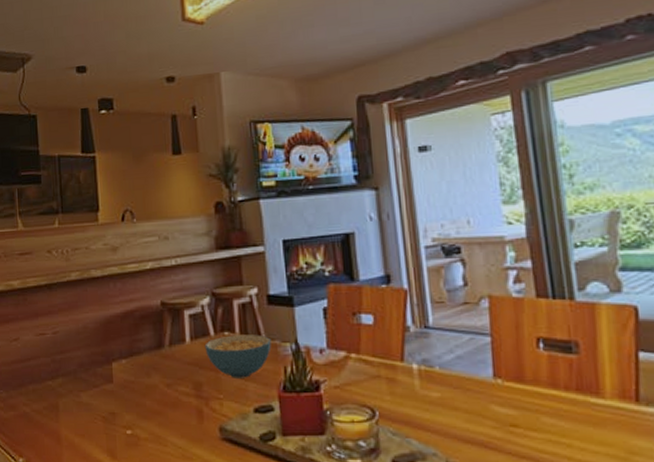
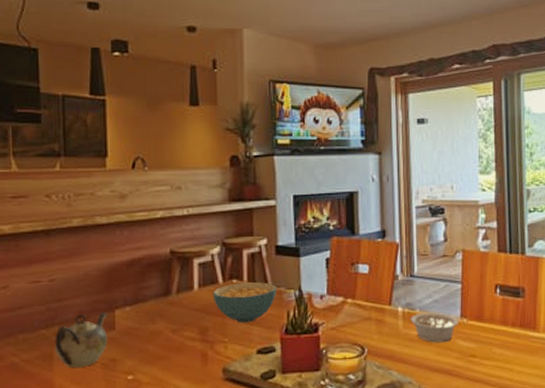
teapot: none [59,364,107,421] -> present [55,312,108,369]
legume: none [428,371,491,408] -> present [410,312,458,343]

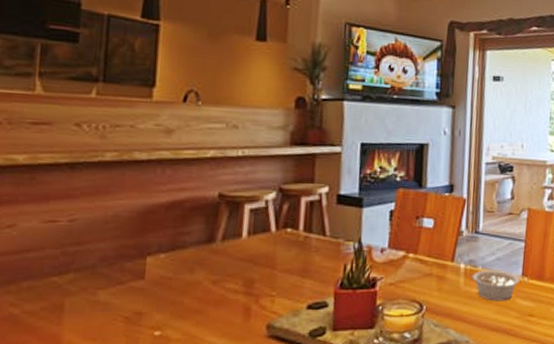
teapot: present [55,312,108,369] -> none [67,258,138,322]
cereal bowl: present [212,282,277,323] -> none [262,232,335,275]

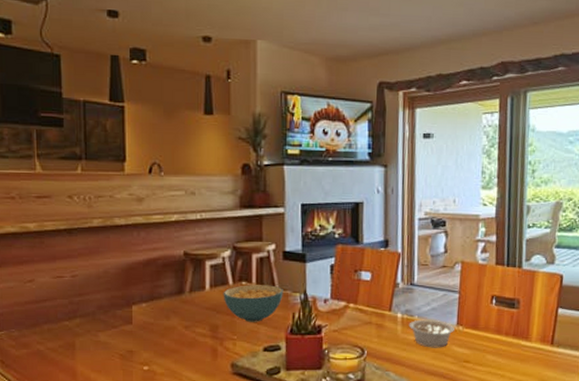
cereal bowl: none [262,232,335,275] -> present [223,285,283,322]

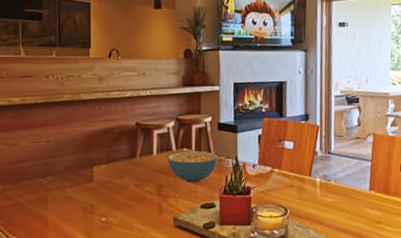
legume: present [408,319,455,348] -> none [326,184,367,210]

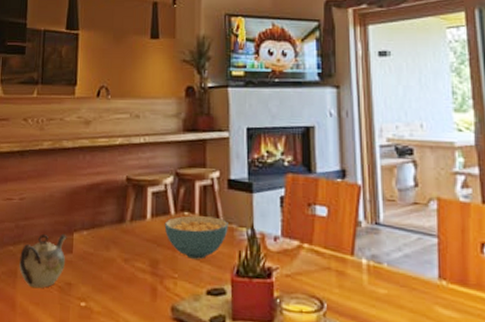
teapot: none [49,167,88,210] -> present [19,233,67,289]

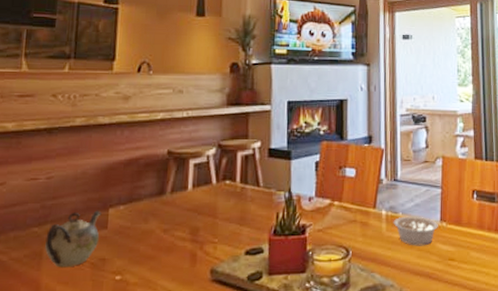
cereal bowl: present [164,215,228,260] -> none [205,184,268,223]
legume: none [376,268,436,308] -> present [393,216,438,246]

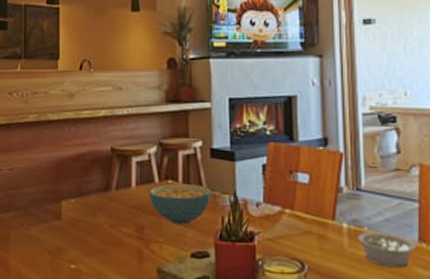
teapot: present [45,210,102,268] -> none [11,201,56,253]
cereal bowl: none [205,184,268,223] -> present [149,183,211,225]

